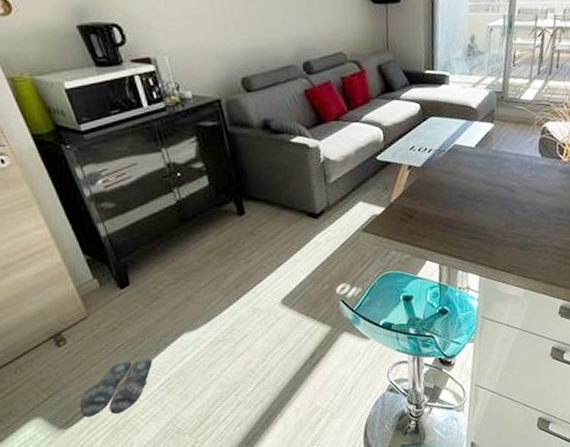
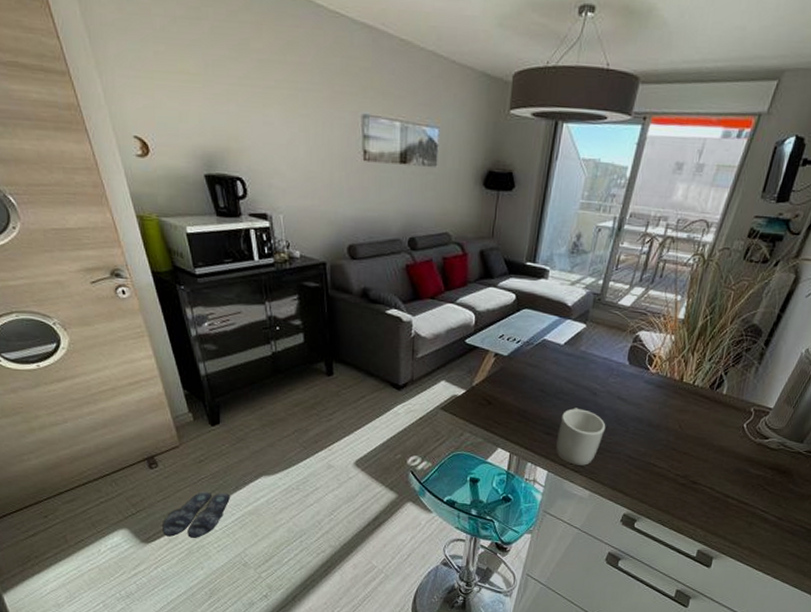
mug: none [483,207,529,266] -> present [556,407,606,466]

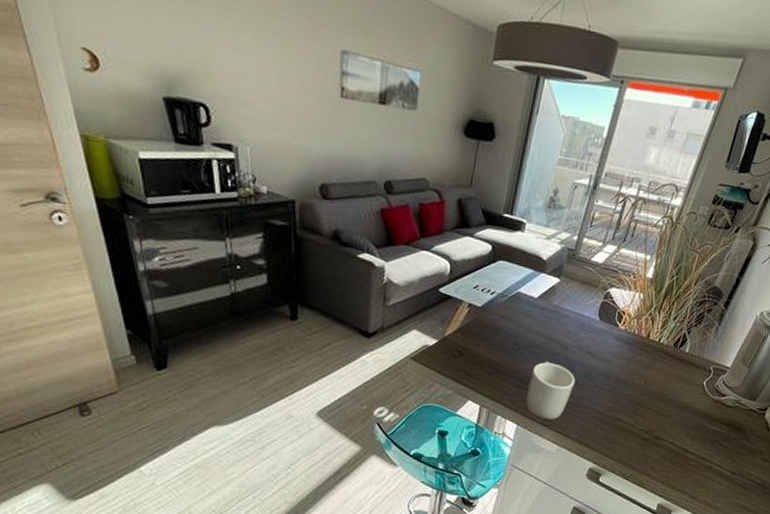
slippers: present [162,491,230,538] -> none [93,442,175,494]

